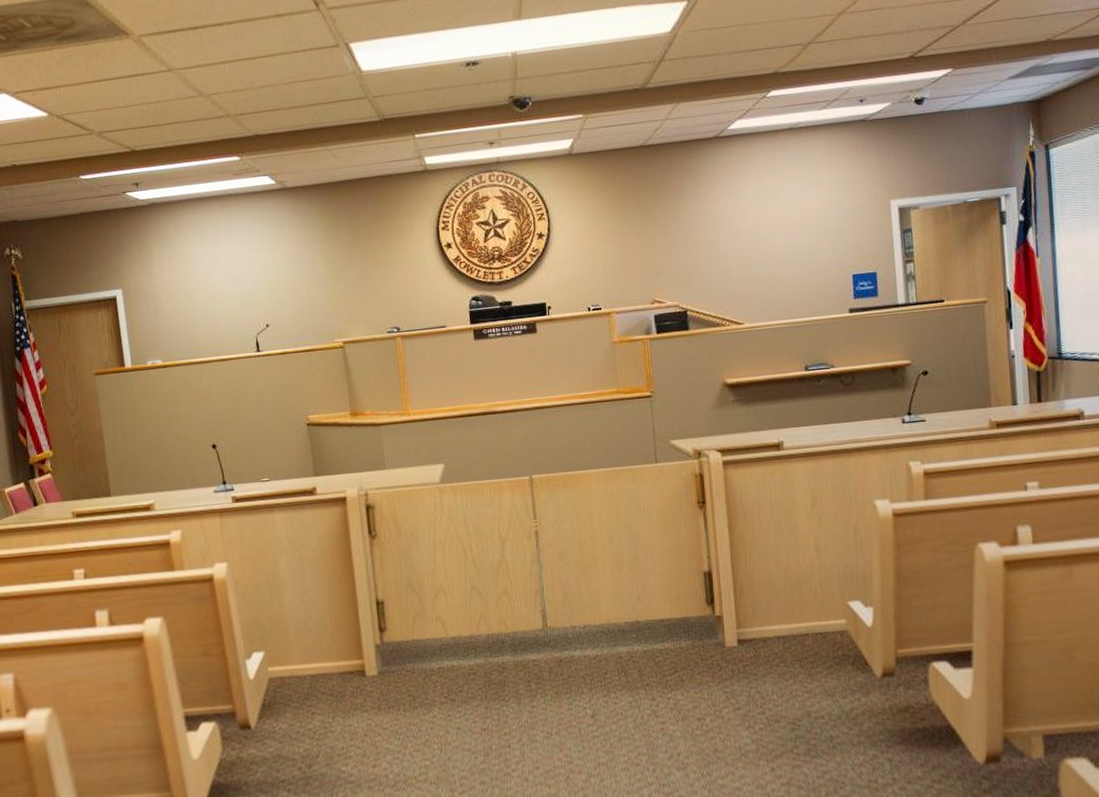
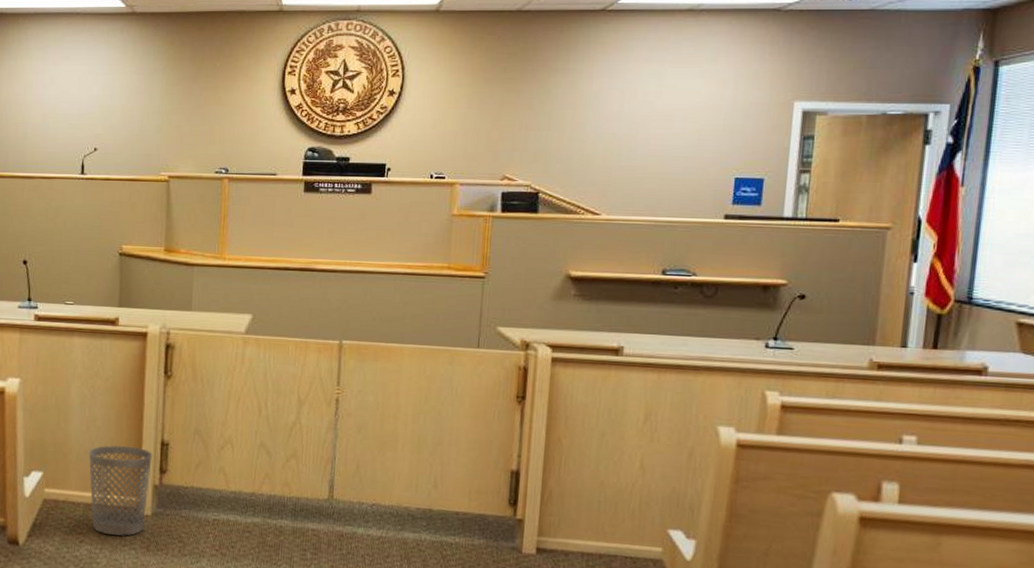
wastebasket: none [306,611,373,702] -> present [88,444,152,536]

